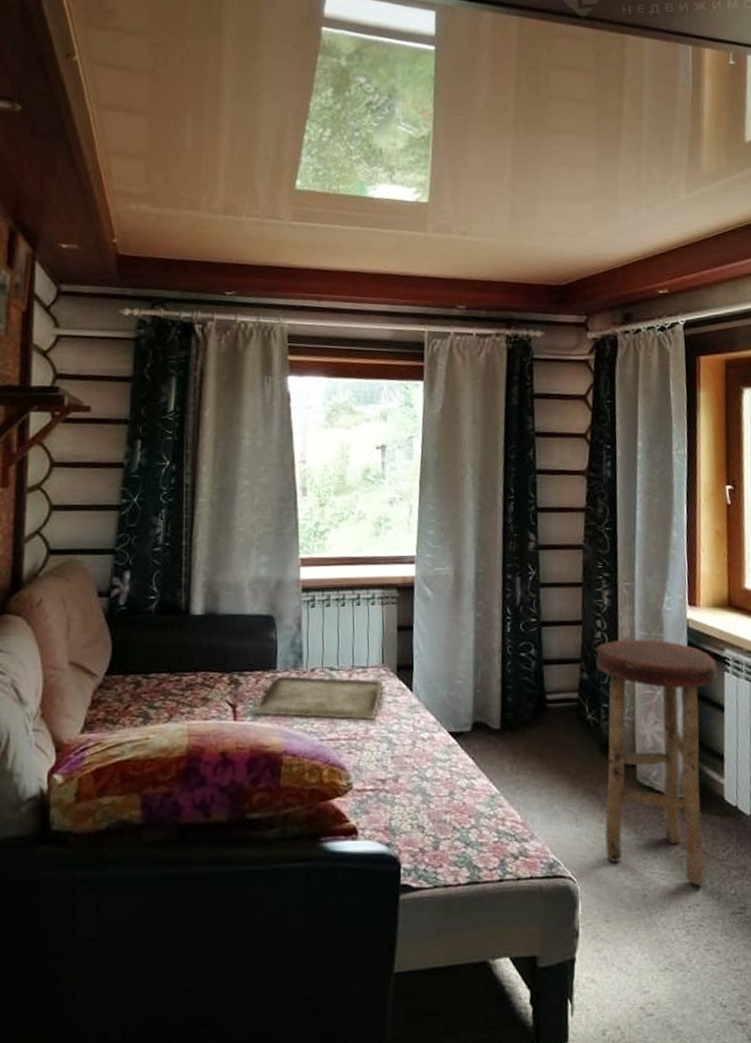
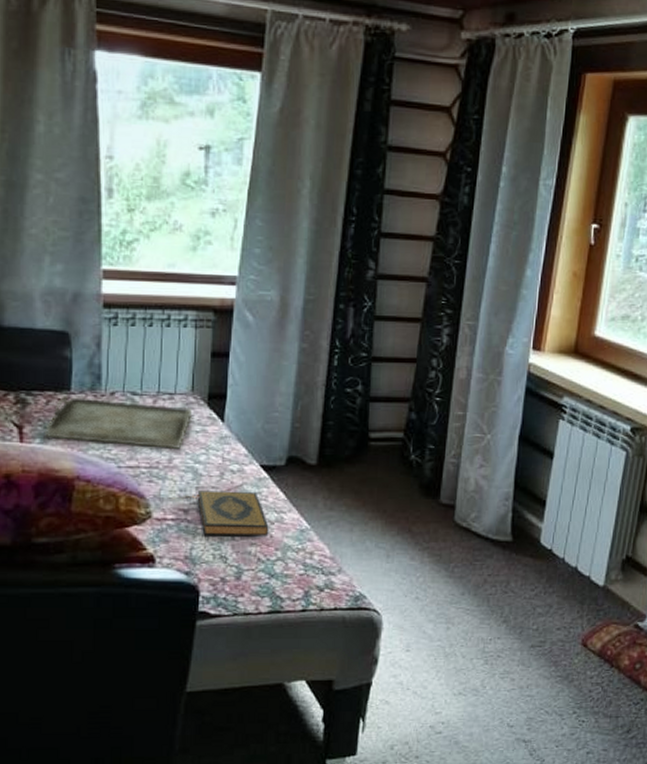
hardback book: none [392,759,461,806] -> present [197,491,269,536]
stool: present [595,639,719,885] -> none [413,380,554,620]

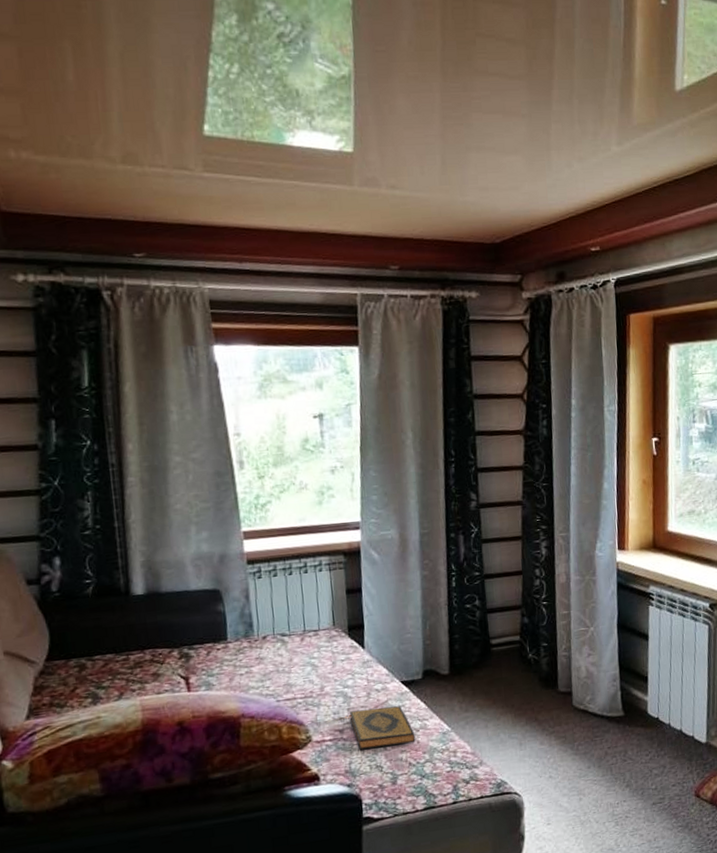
serving tray: present [45,394,192,450] -> none [209,639,336,685]

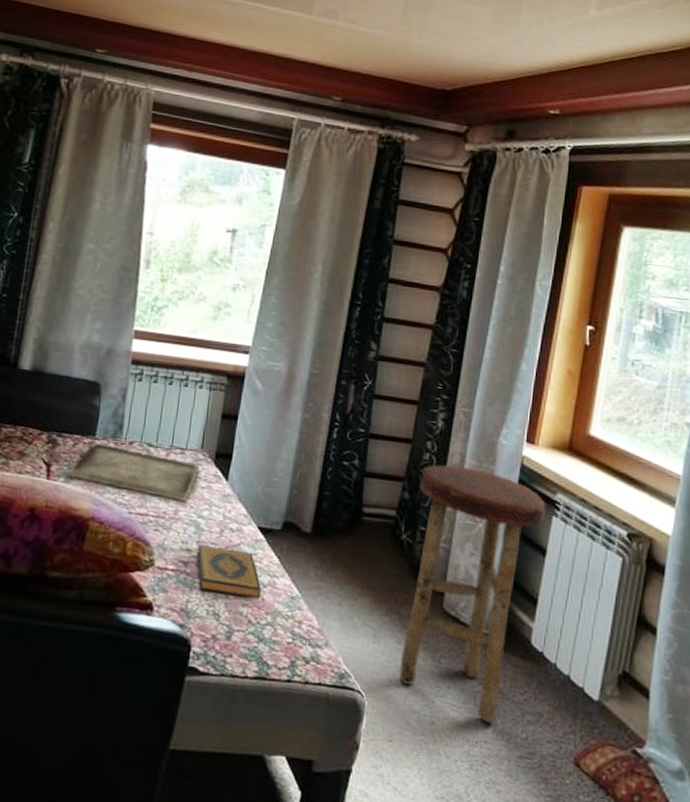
serving tray: none [209,639,336,685] -> present [69,439,200,502]
stool: none [535,582,644,786] -> present [399,465,547,723]

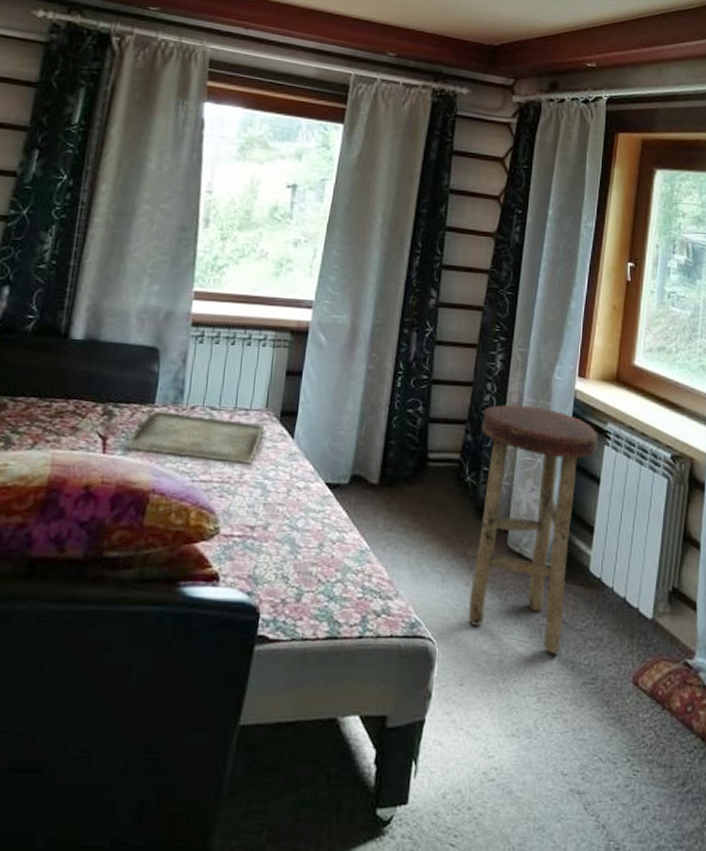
hardback book: present [196,545,262,599] -> none [263,507,331,557]

